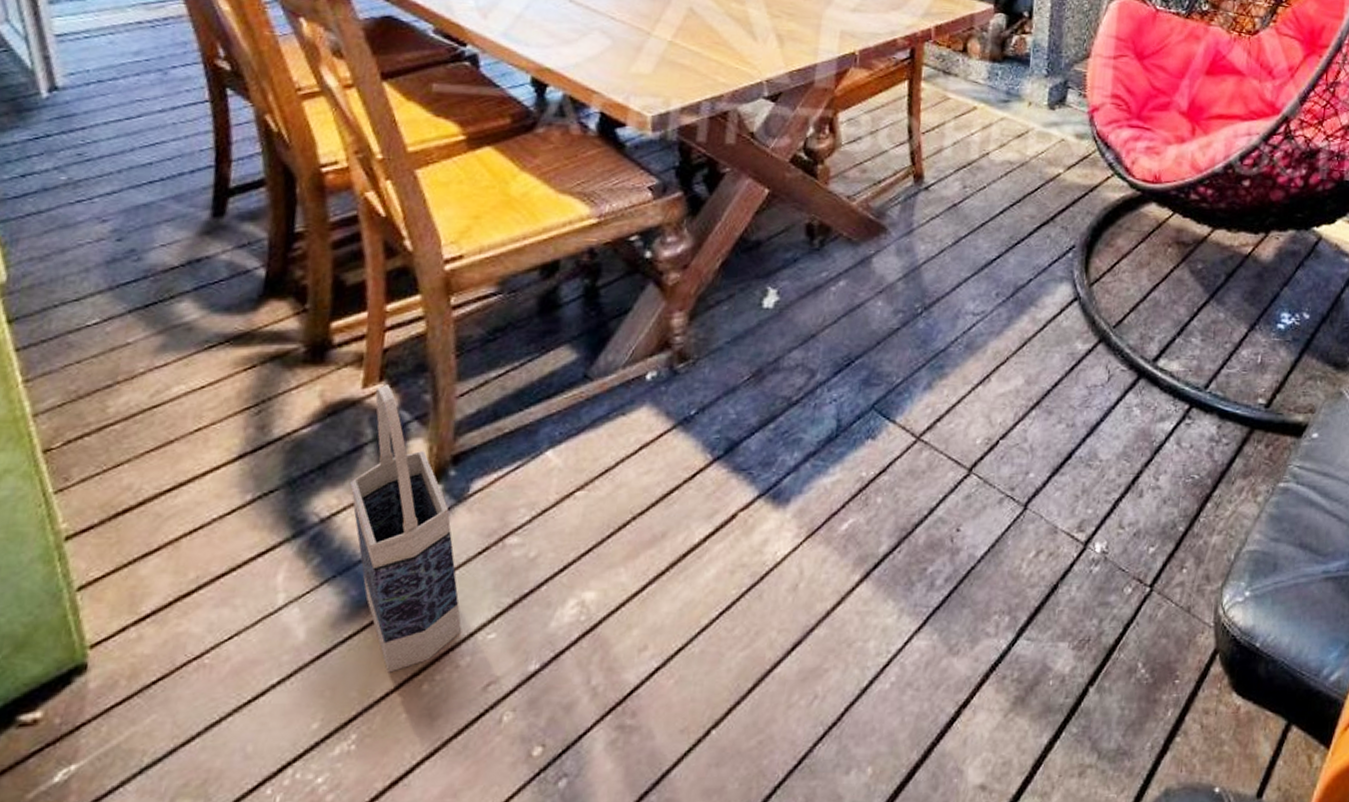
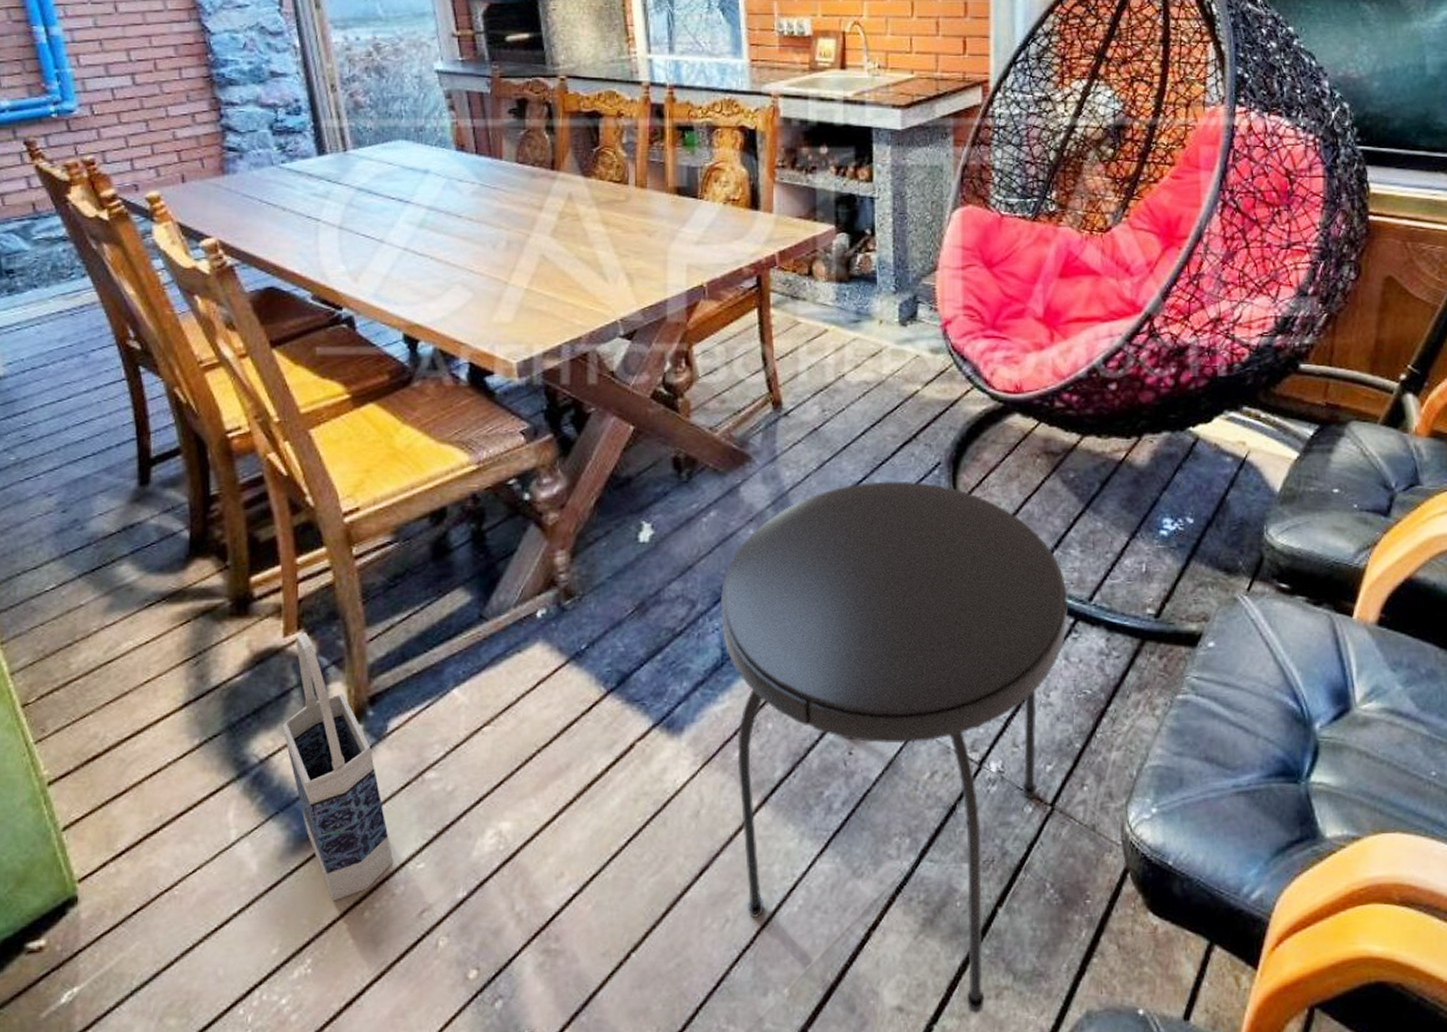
side table: none [838,260,1185,793] -> present [720,481,1068,1014]

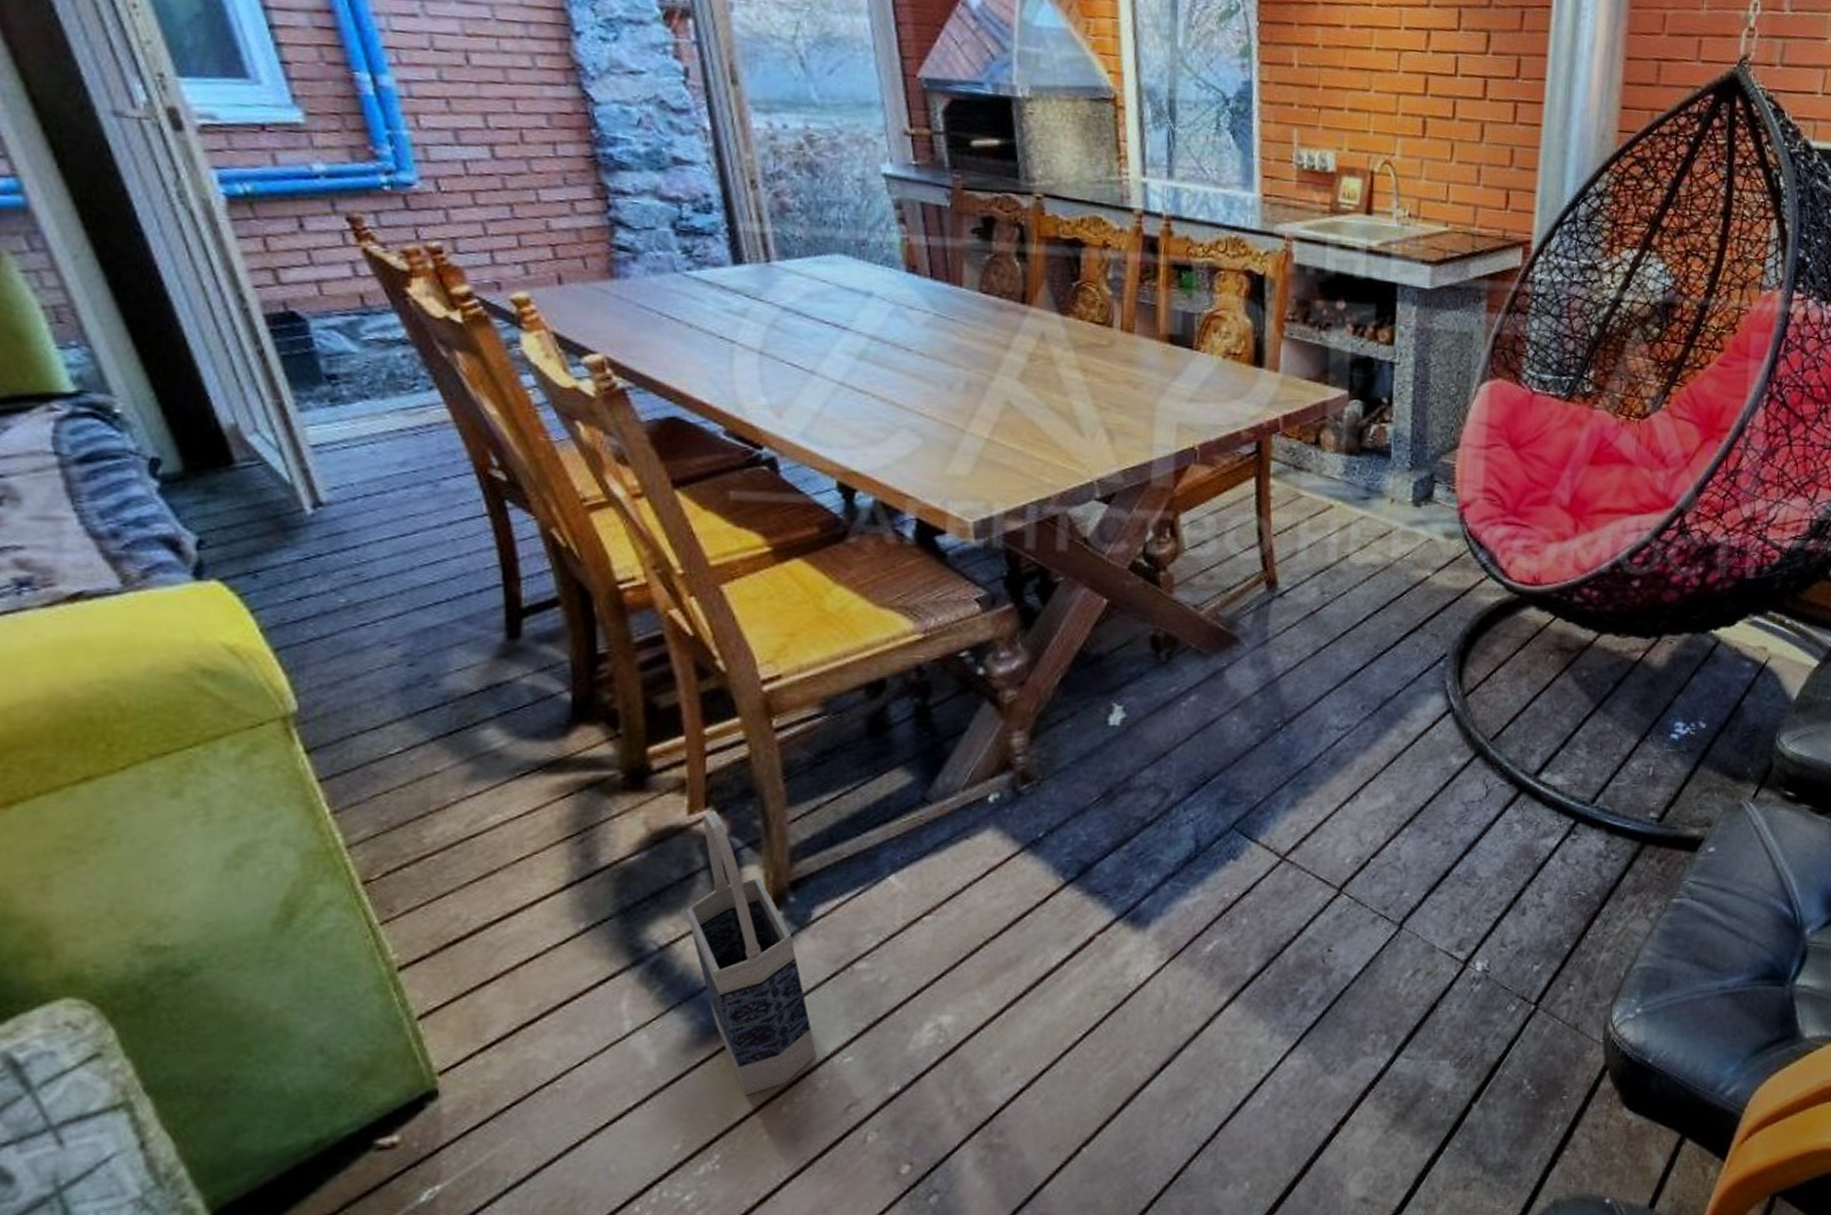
side table: present [720,481,1068,1014] -> none [1196,671,1570,1205]

